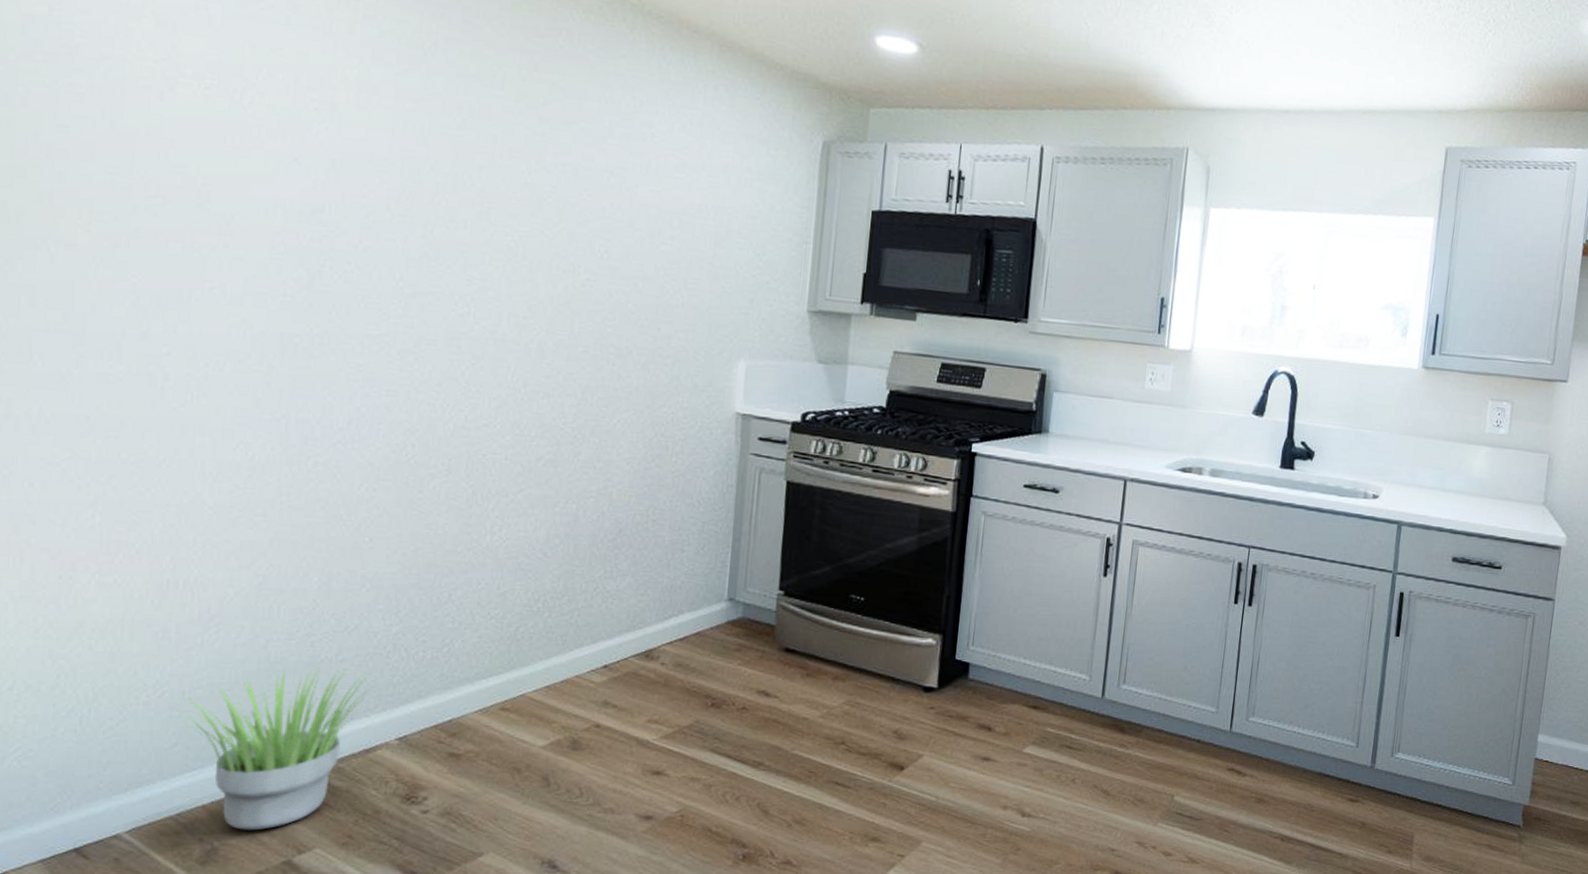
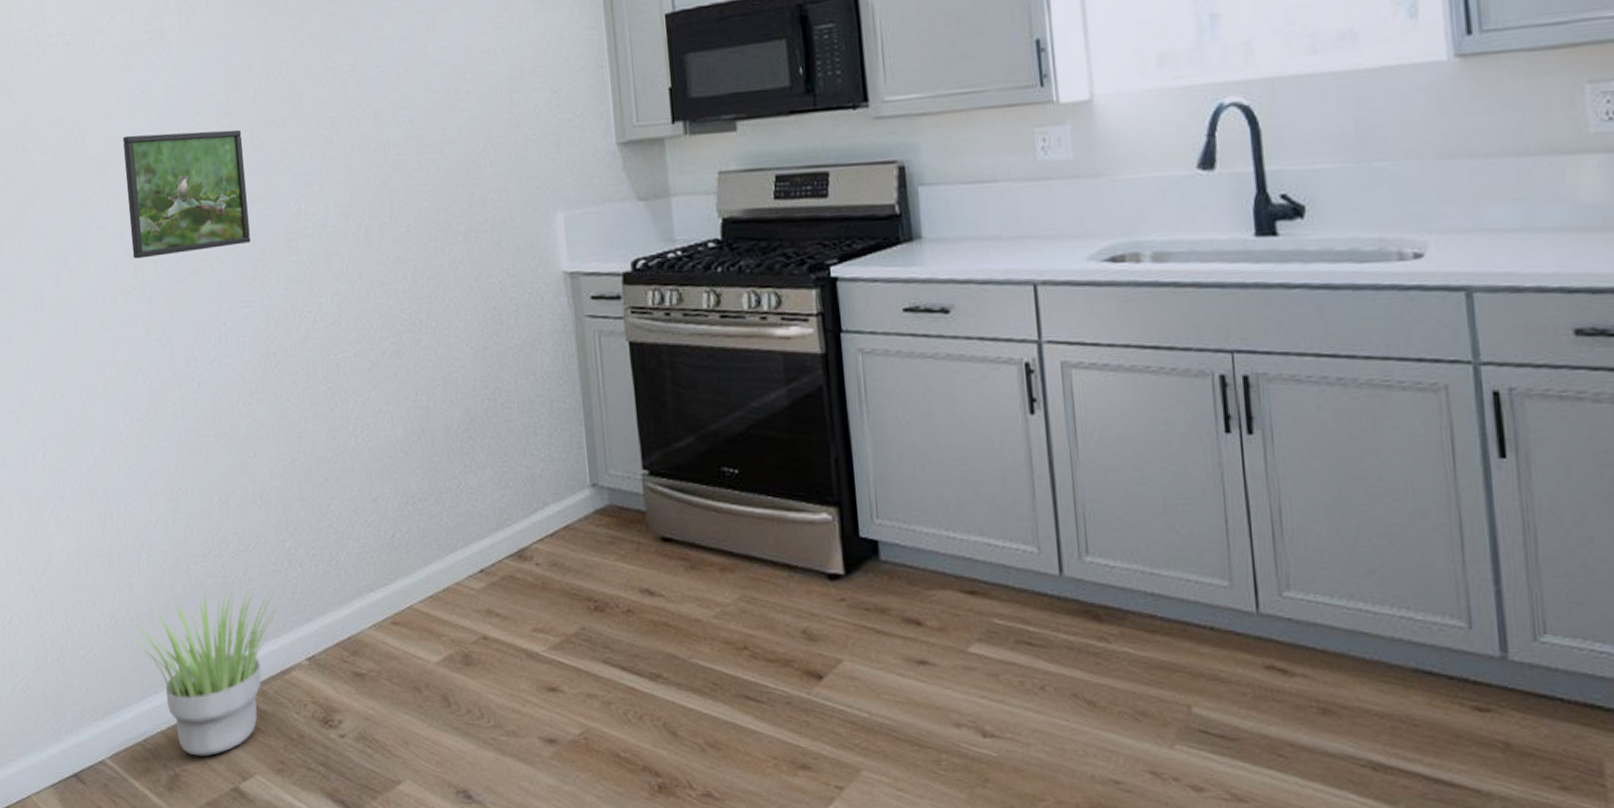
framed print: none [253,200,414,334] -> present [123,129,251,259]

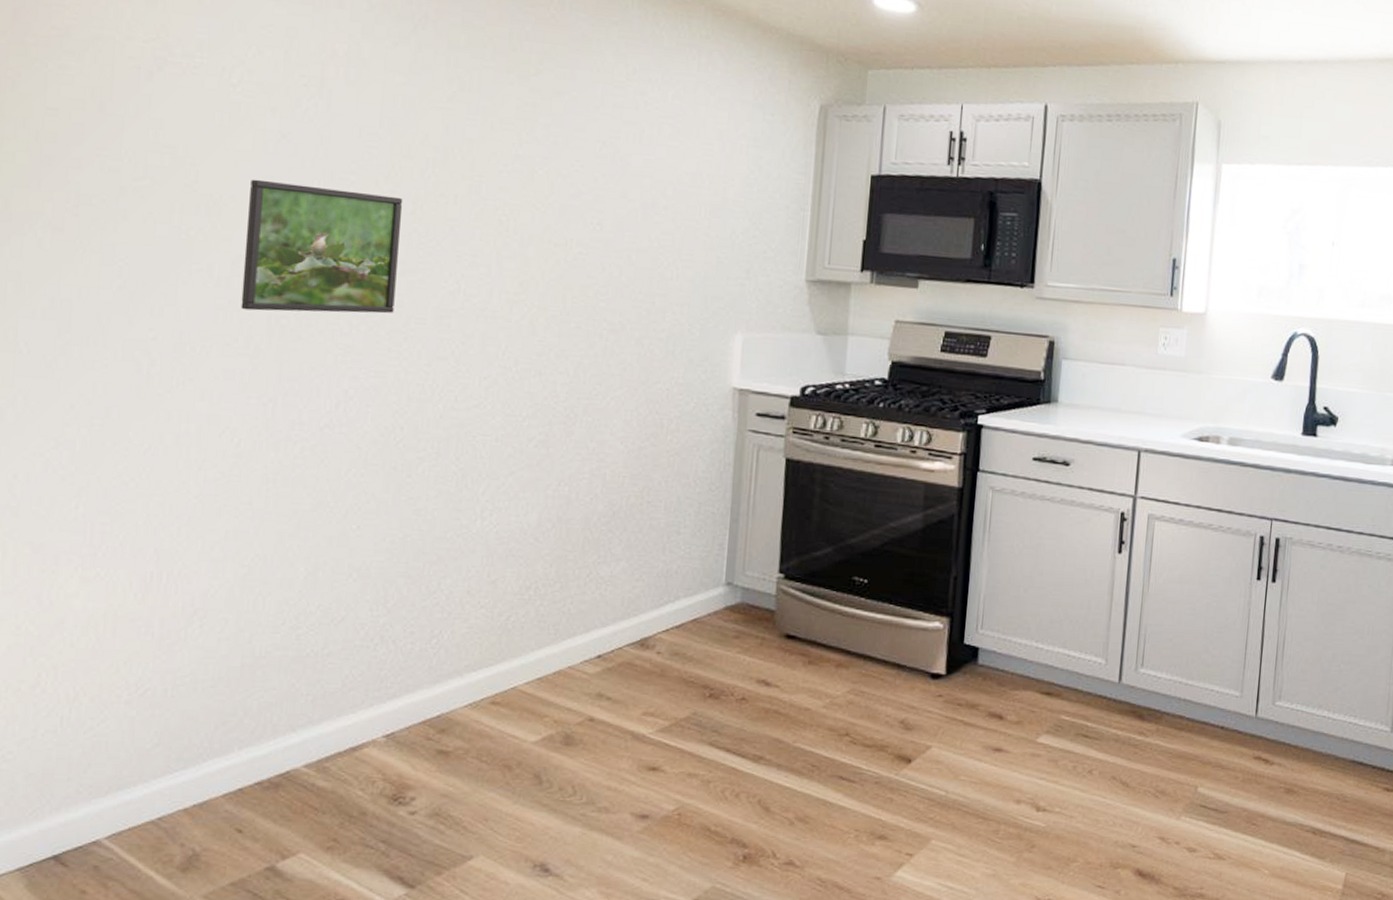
potted plant: present [126,587,278,756] -> none [156,662,359,835]

